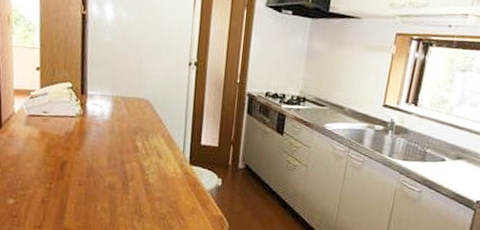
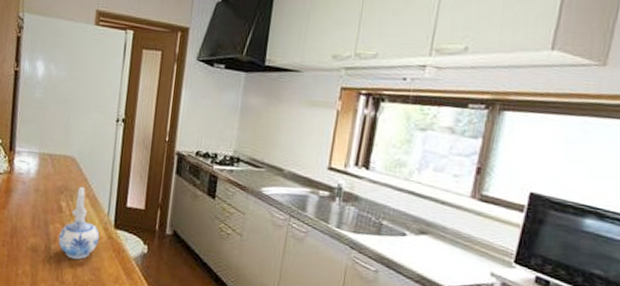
ceramic pitcher: none [135,127,176,195] -> present [58,186,100,260]

